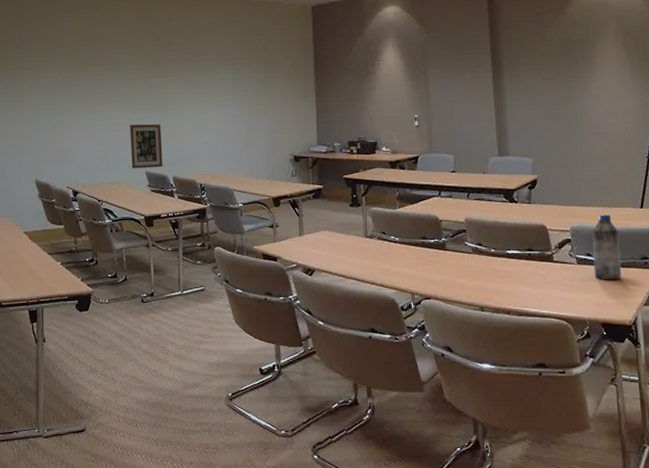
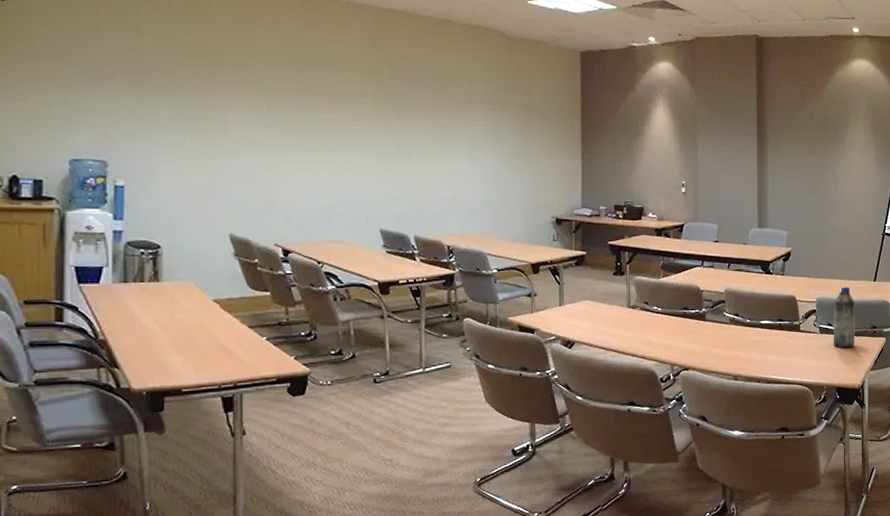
wall art: present [130,124,163,169] -> none [360,171,402,225]

